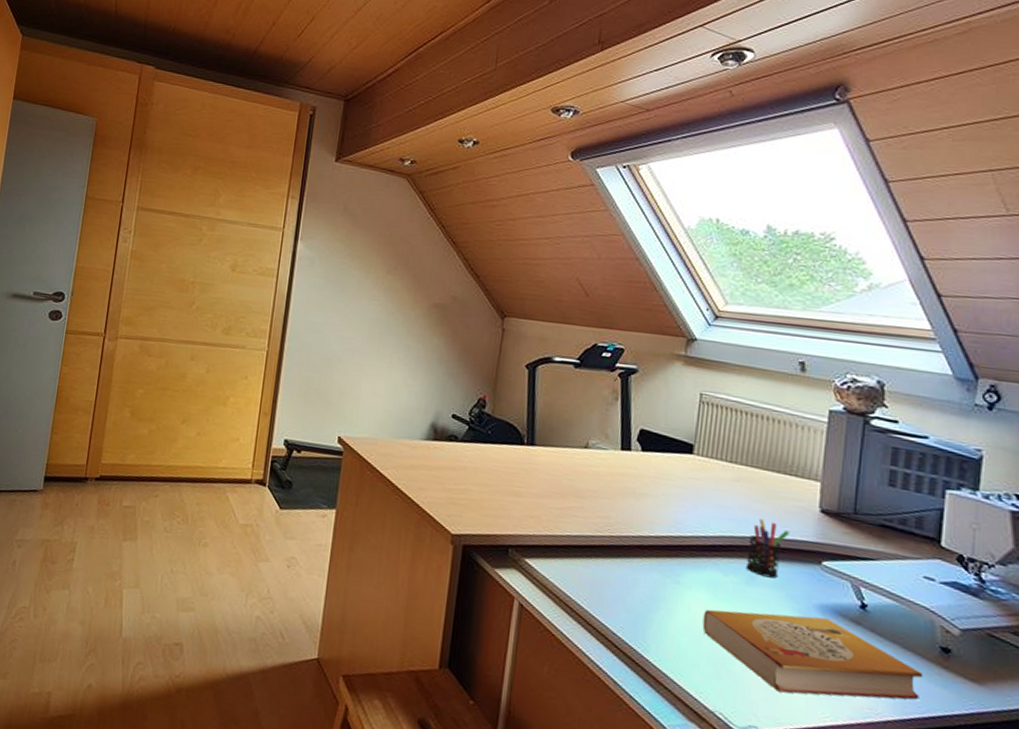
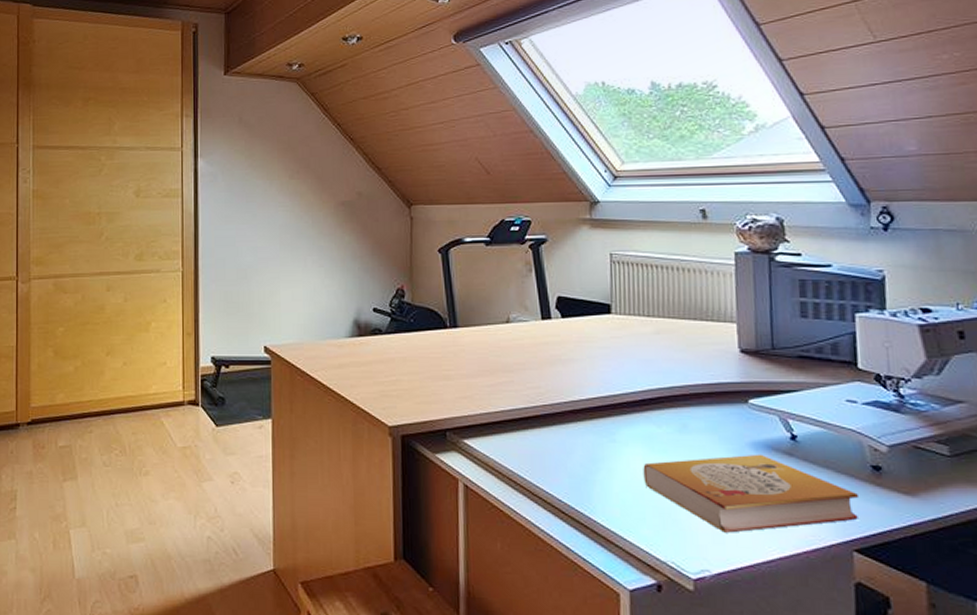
pen holder: present [745,518,790,579] -> none [676,367,714,423]

